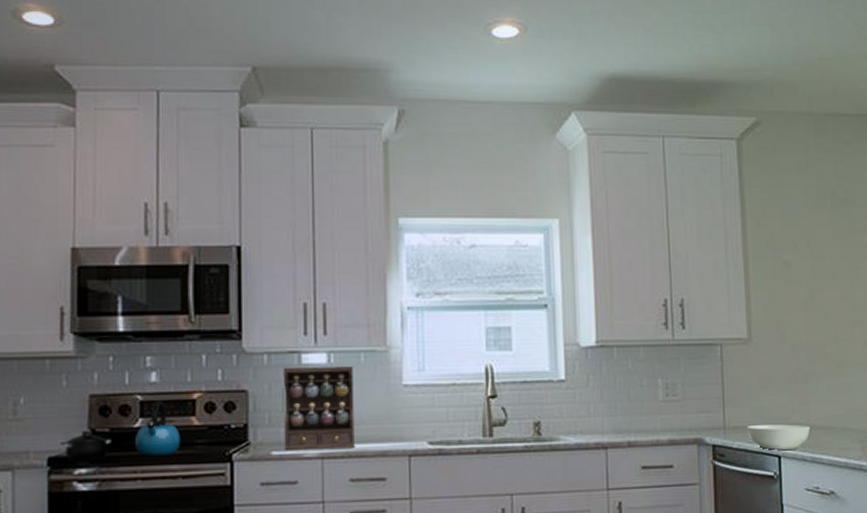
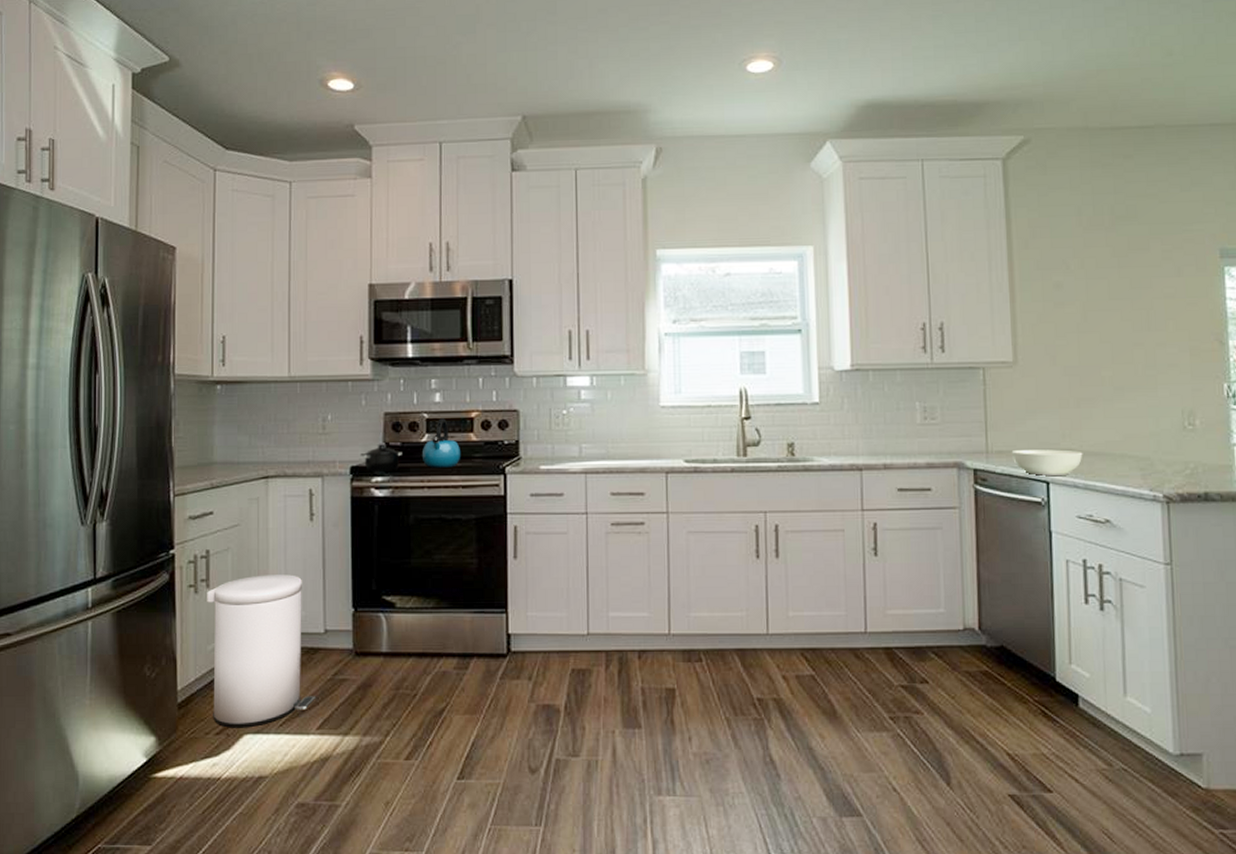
spice rack: present [283,366,355,451] -> none [550,389,615,466]

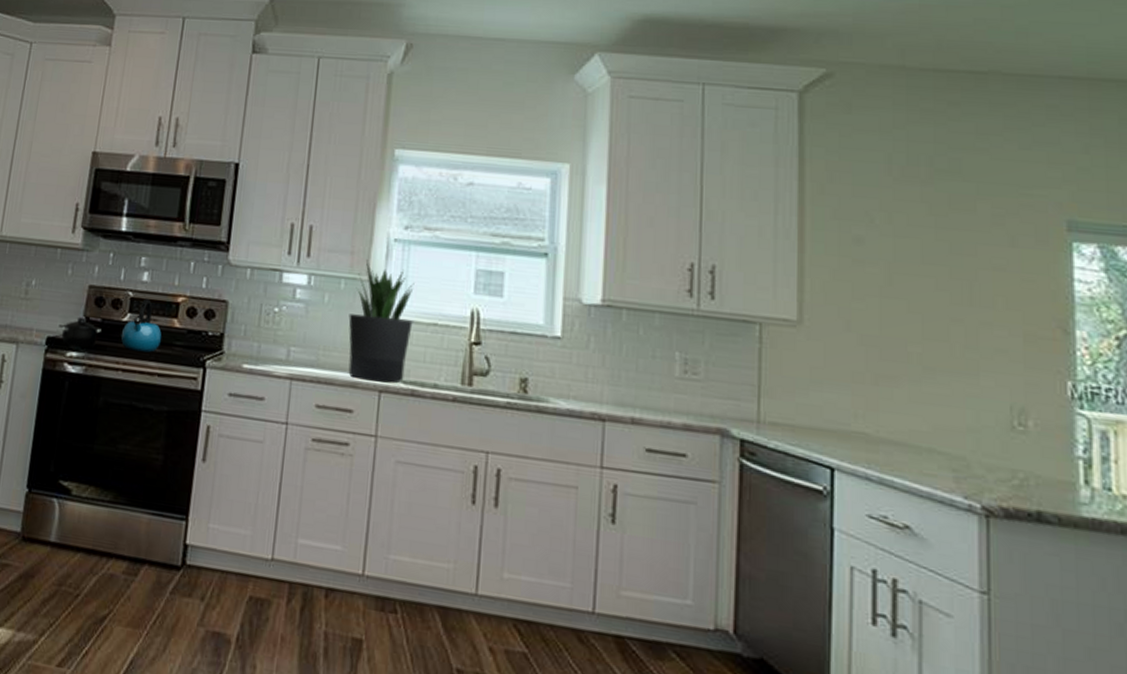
planter: none [631,355,689,464] -> present [348,260,415,384]
bowl: present [1011,449,1083,476] -> none [788,424,879,464]

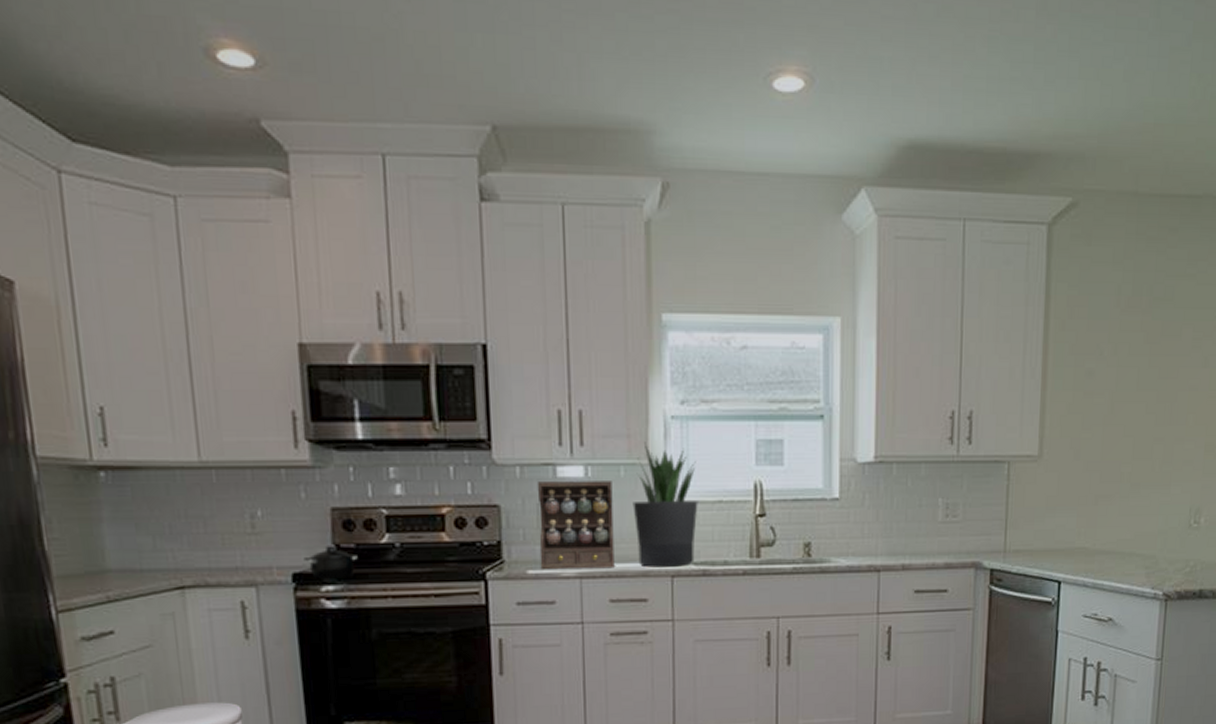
kettle: present [120,299,162,353] -> none [382,515,432,575]
spice rack: none [255,284,332,375] -> present [537,481,615,570]

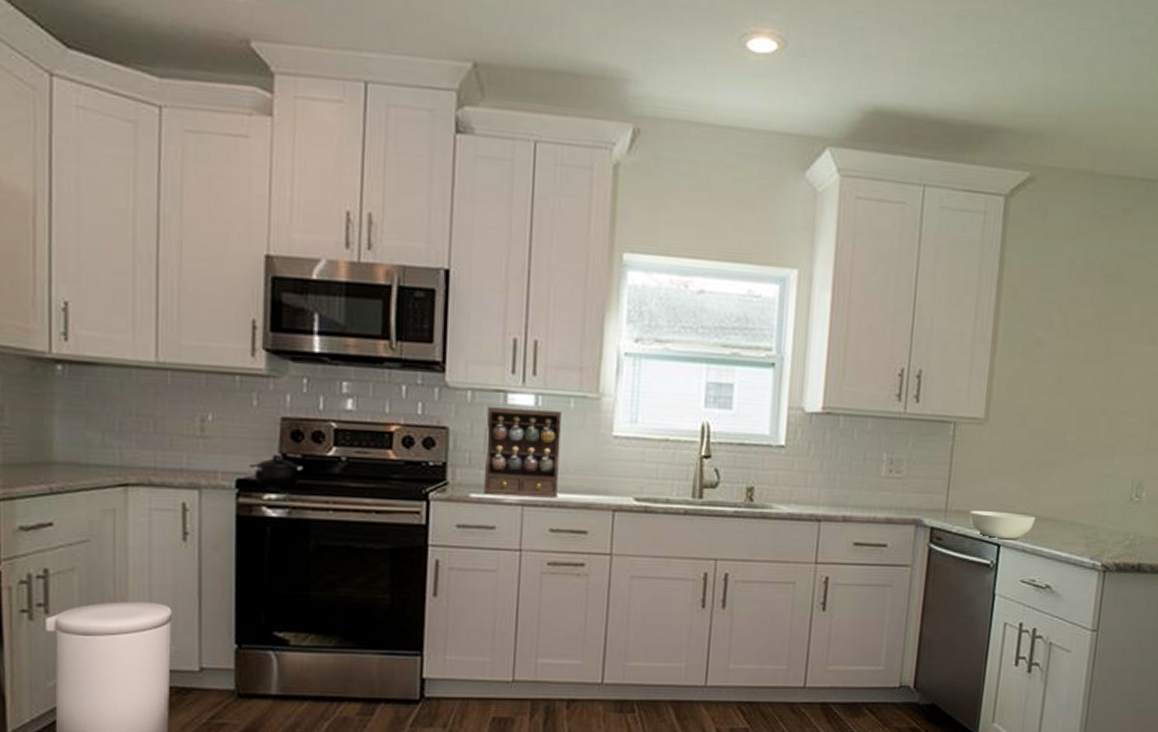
planter: present [632,442,698,567] -> none [580,376,646,502]
bowl: none [1028,548,1095,575] -> present [969,510,1036,539]

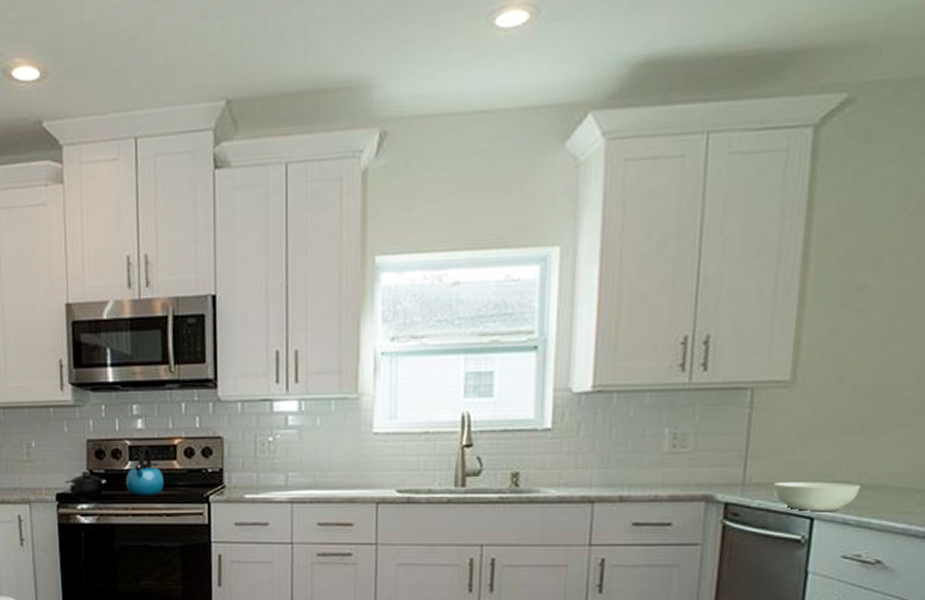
kettle: none [327,429,376,490] -> present [125,445,165,497]
spice rack: present [483,407,562,498] -> none [255,414,323,495]

